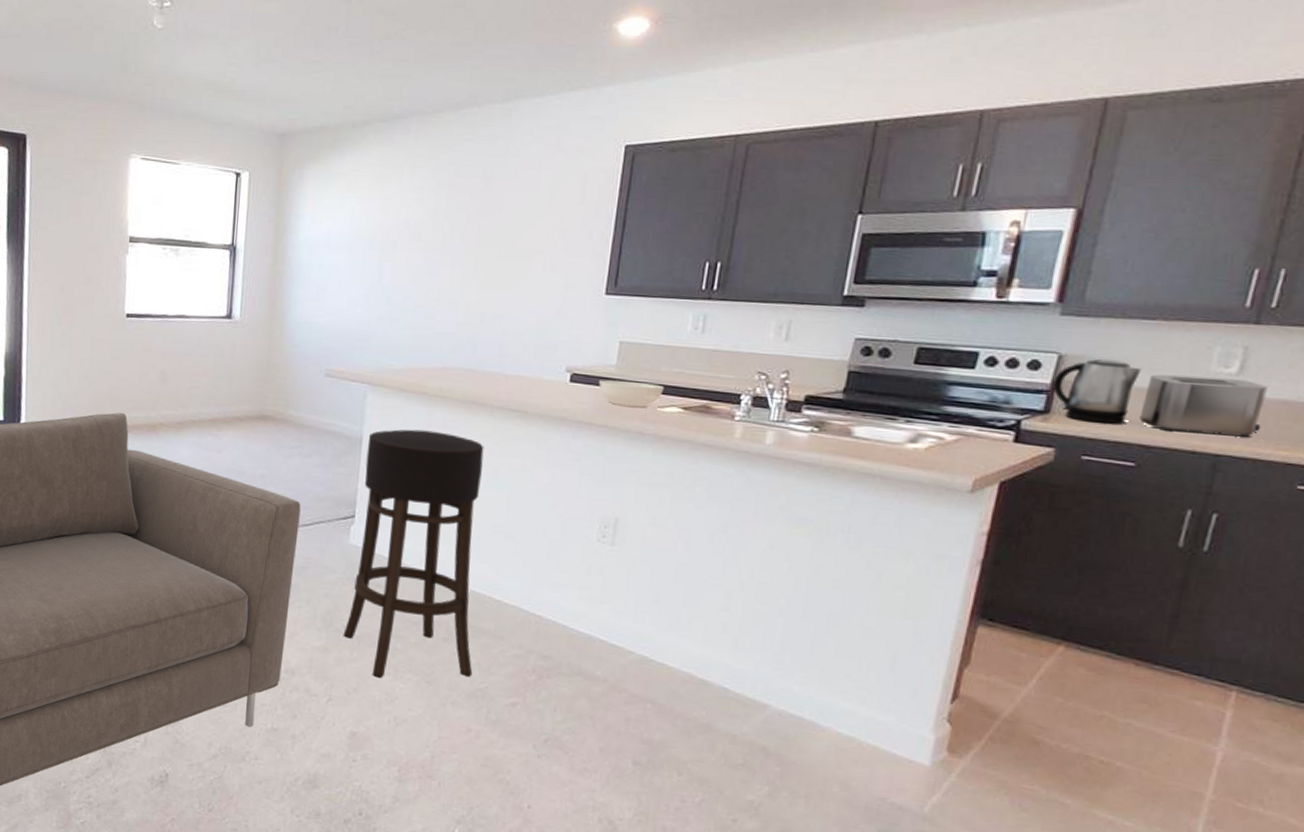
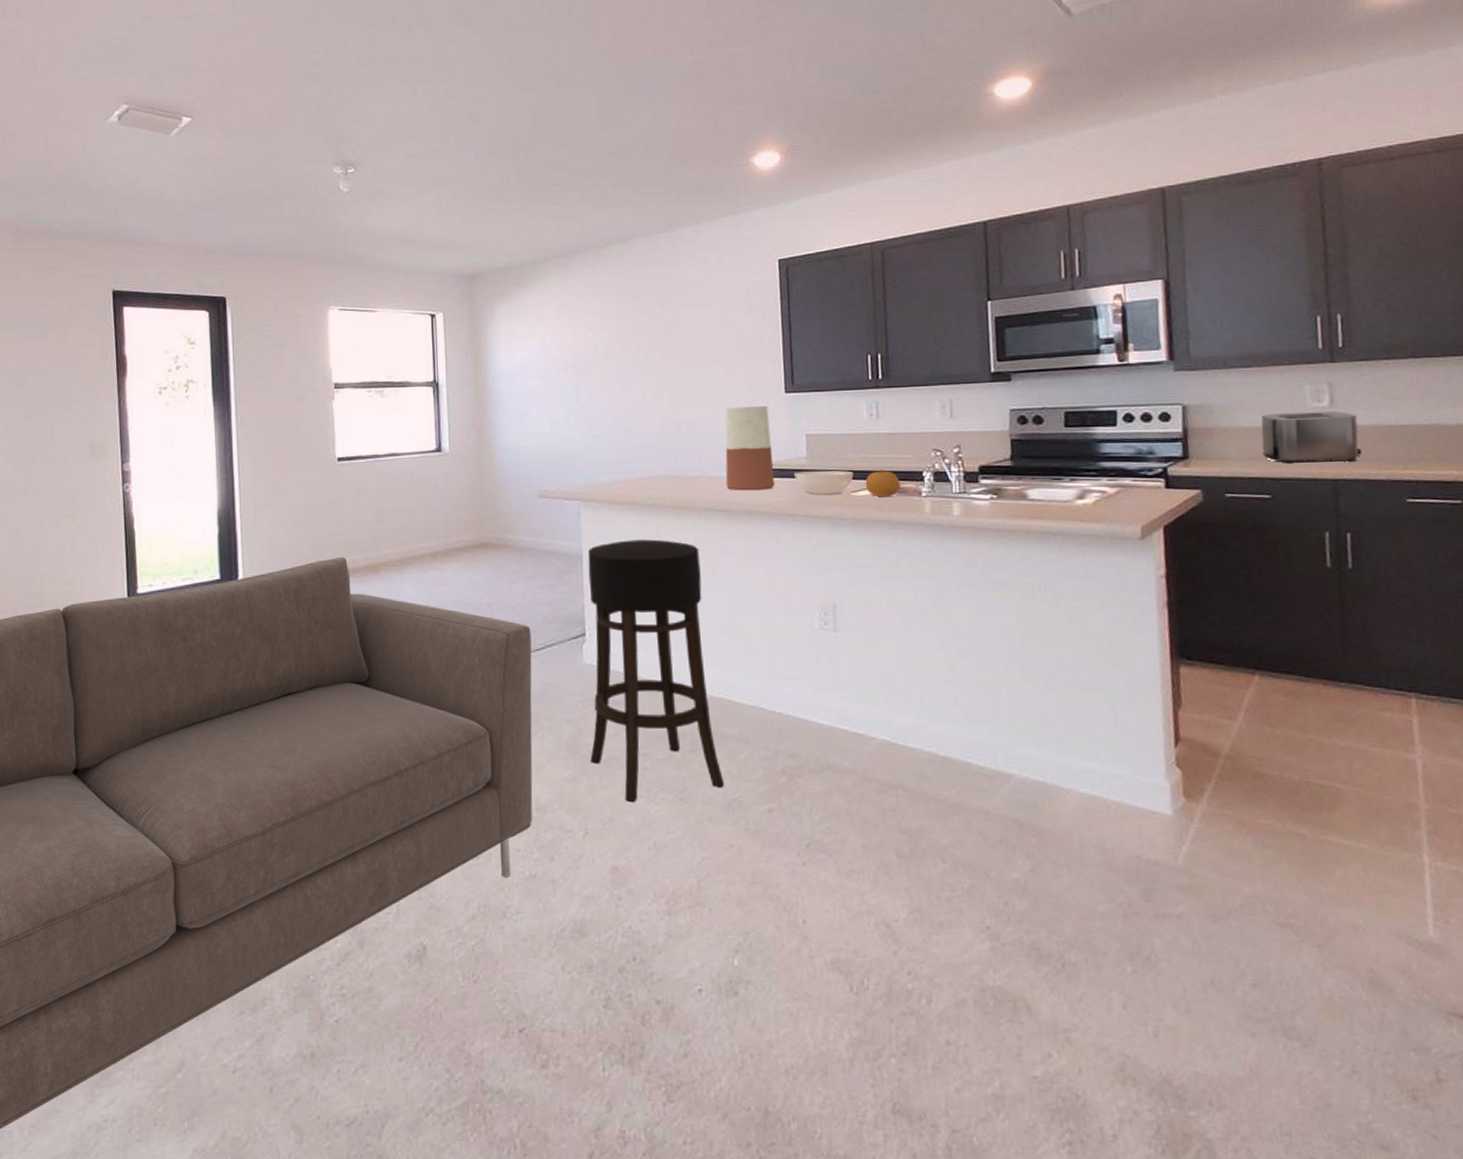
vase: none [523,304,584,396] -> present [725,406,775,491]
fruit: none [674,387,714,417] -> present [865,469,901,498]
kettle: present [1052,358,1142,424] -> none [1184,405,1253,463]

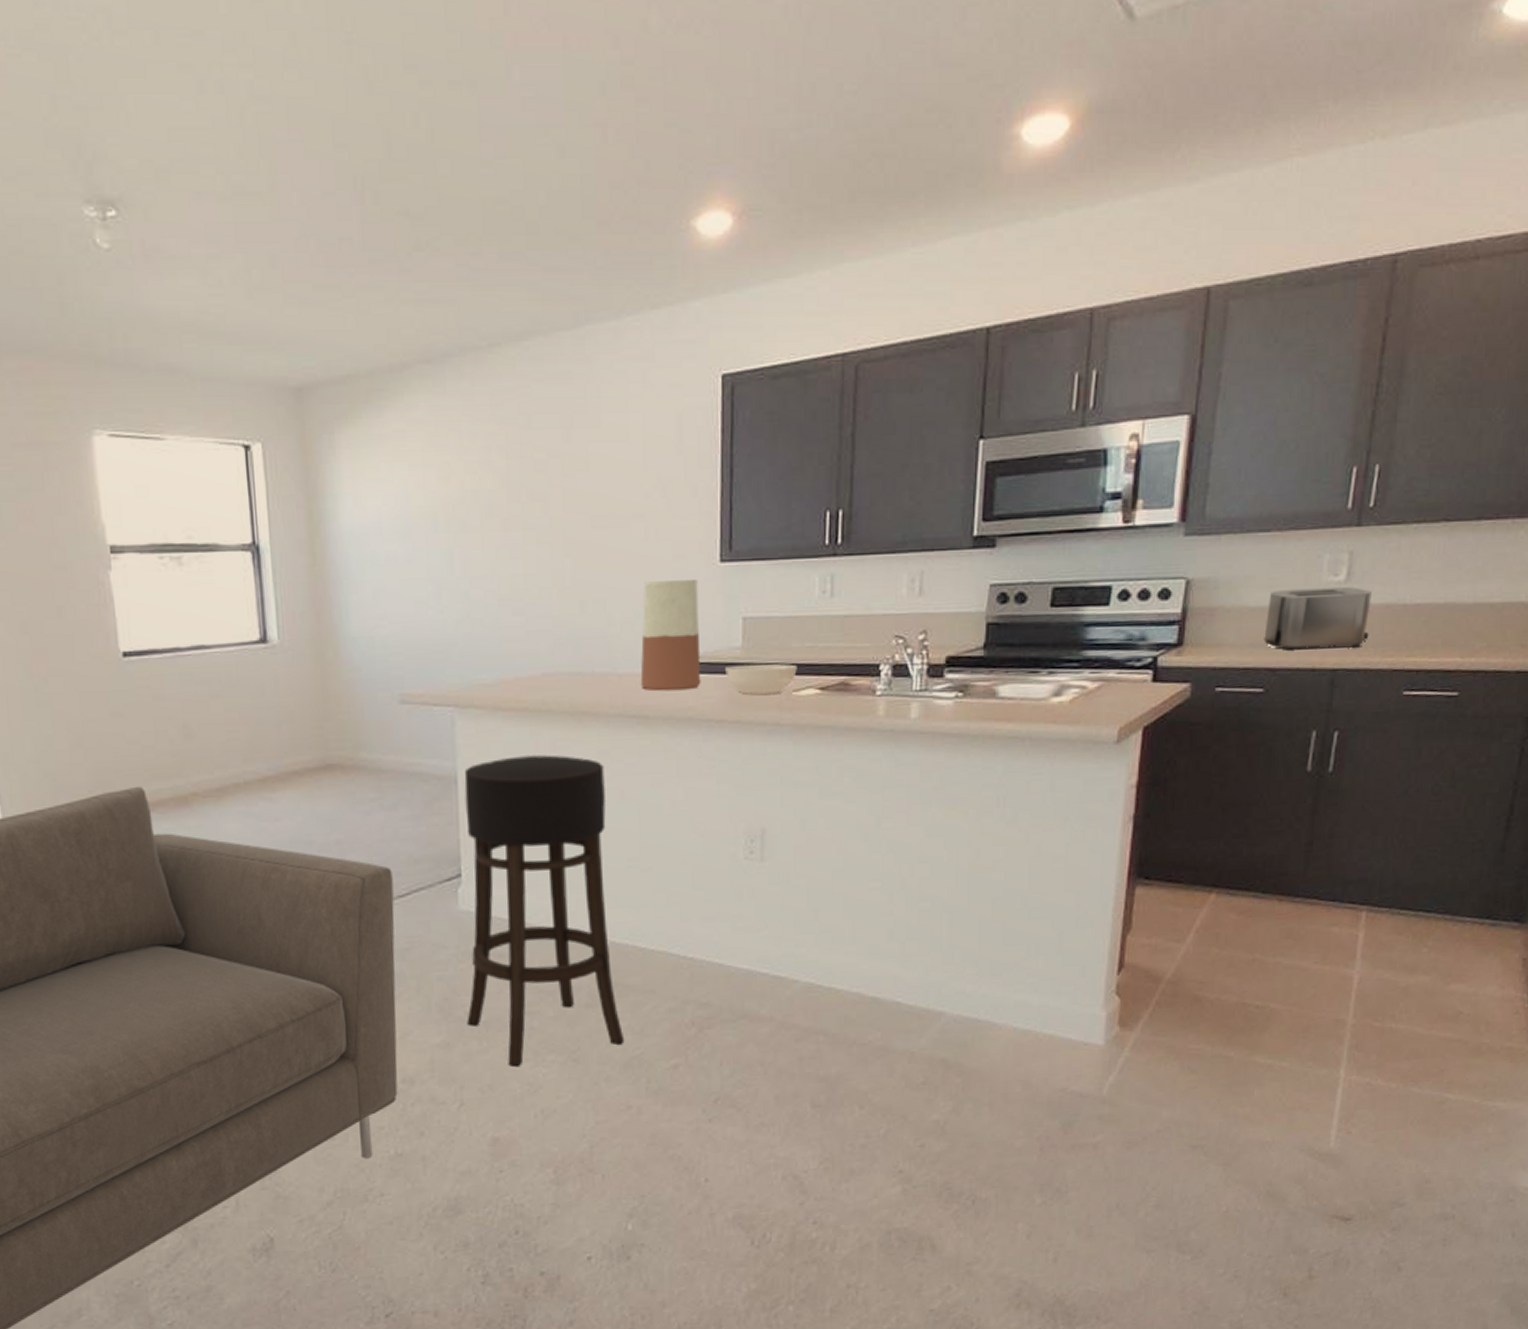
fruit: present [865,469,901,498] -> none [810,662,852,698]

